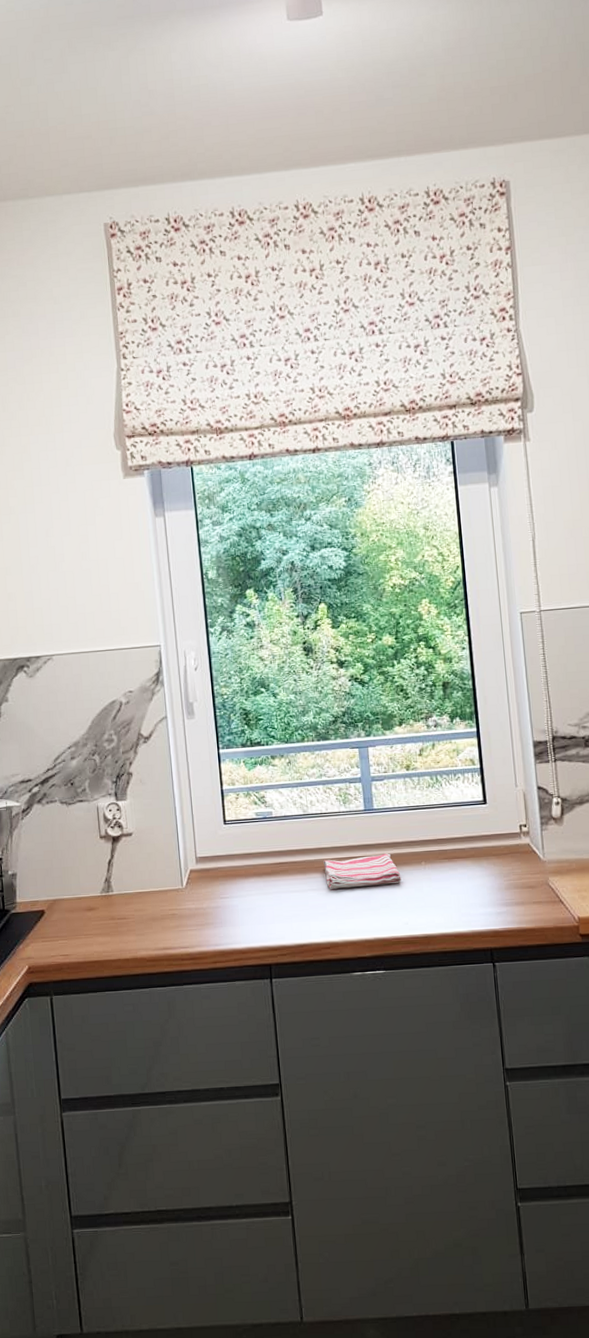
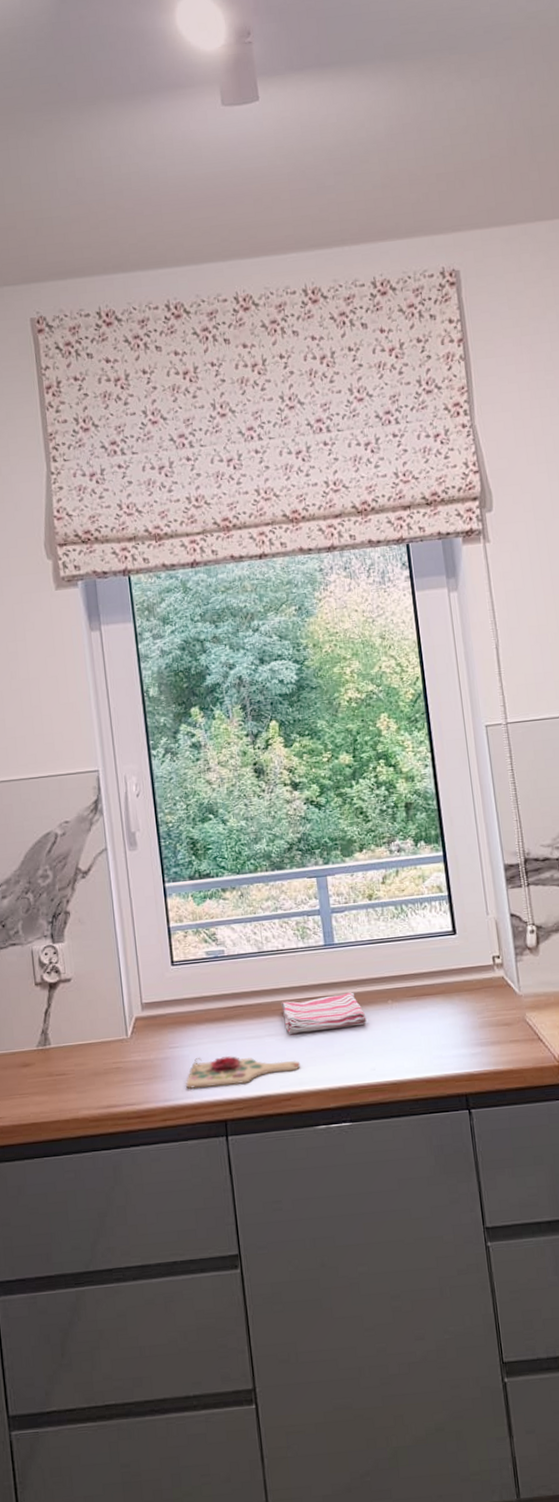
cutting board: none [235,907,340,935] -> present [186,1056,301,1089]

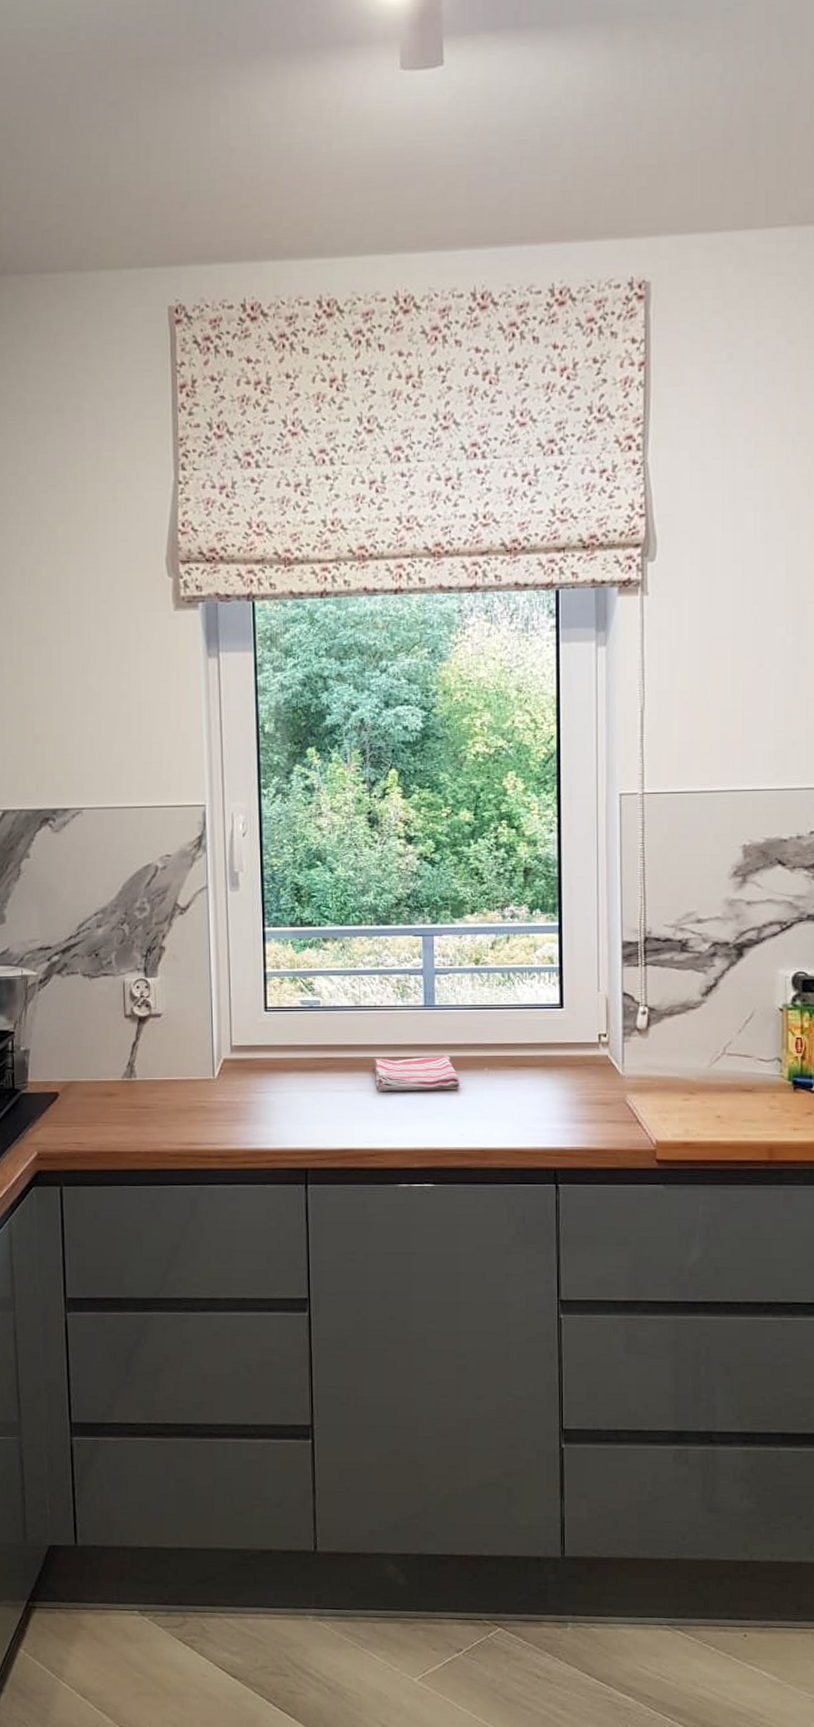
cutting board: present [186,1056,301,1089] -> none [269,1105,388,1135]

